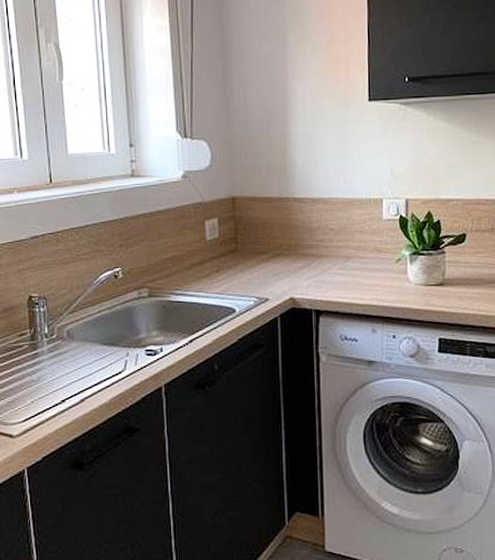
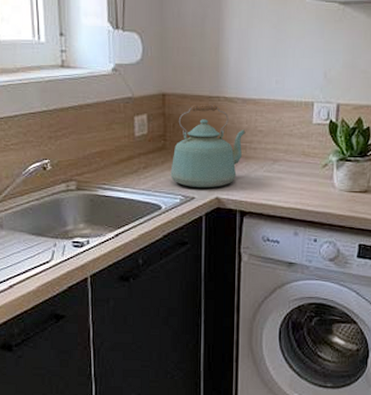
kettle: none [243,205,317,289] -> present [170,104,246,188]

